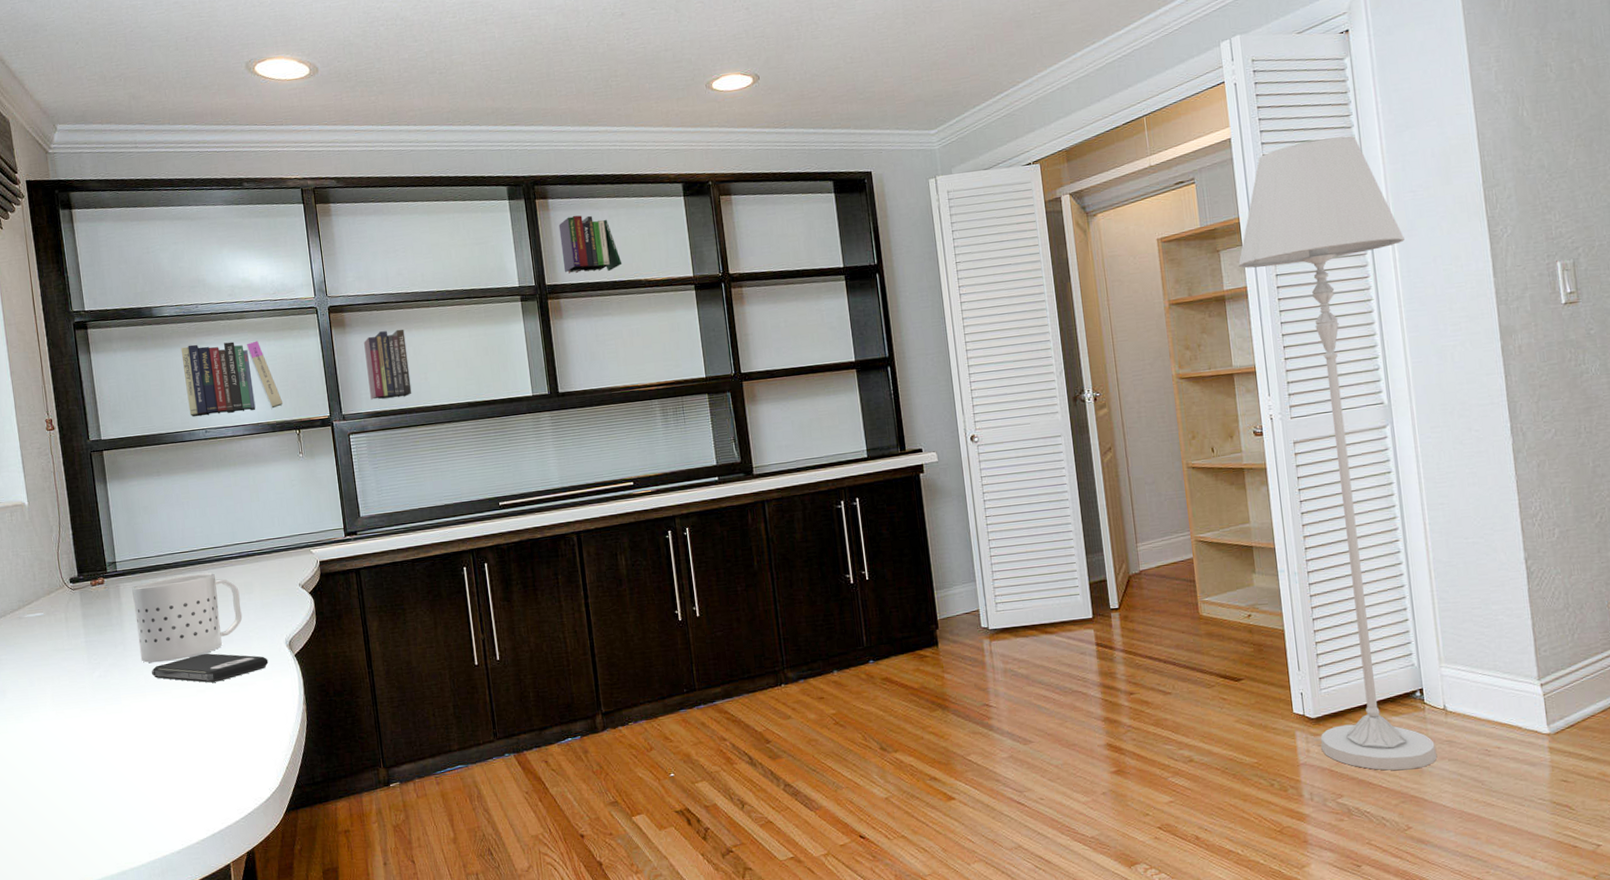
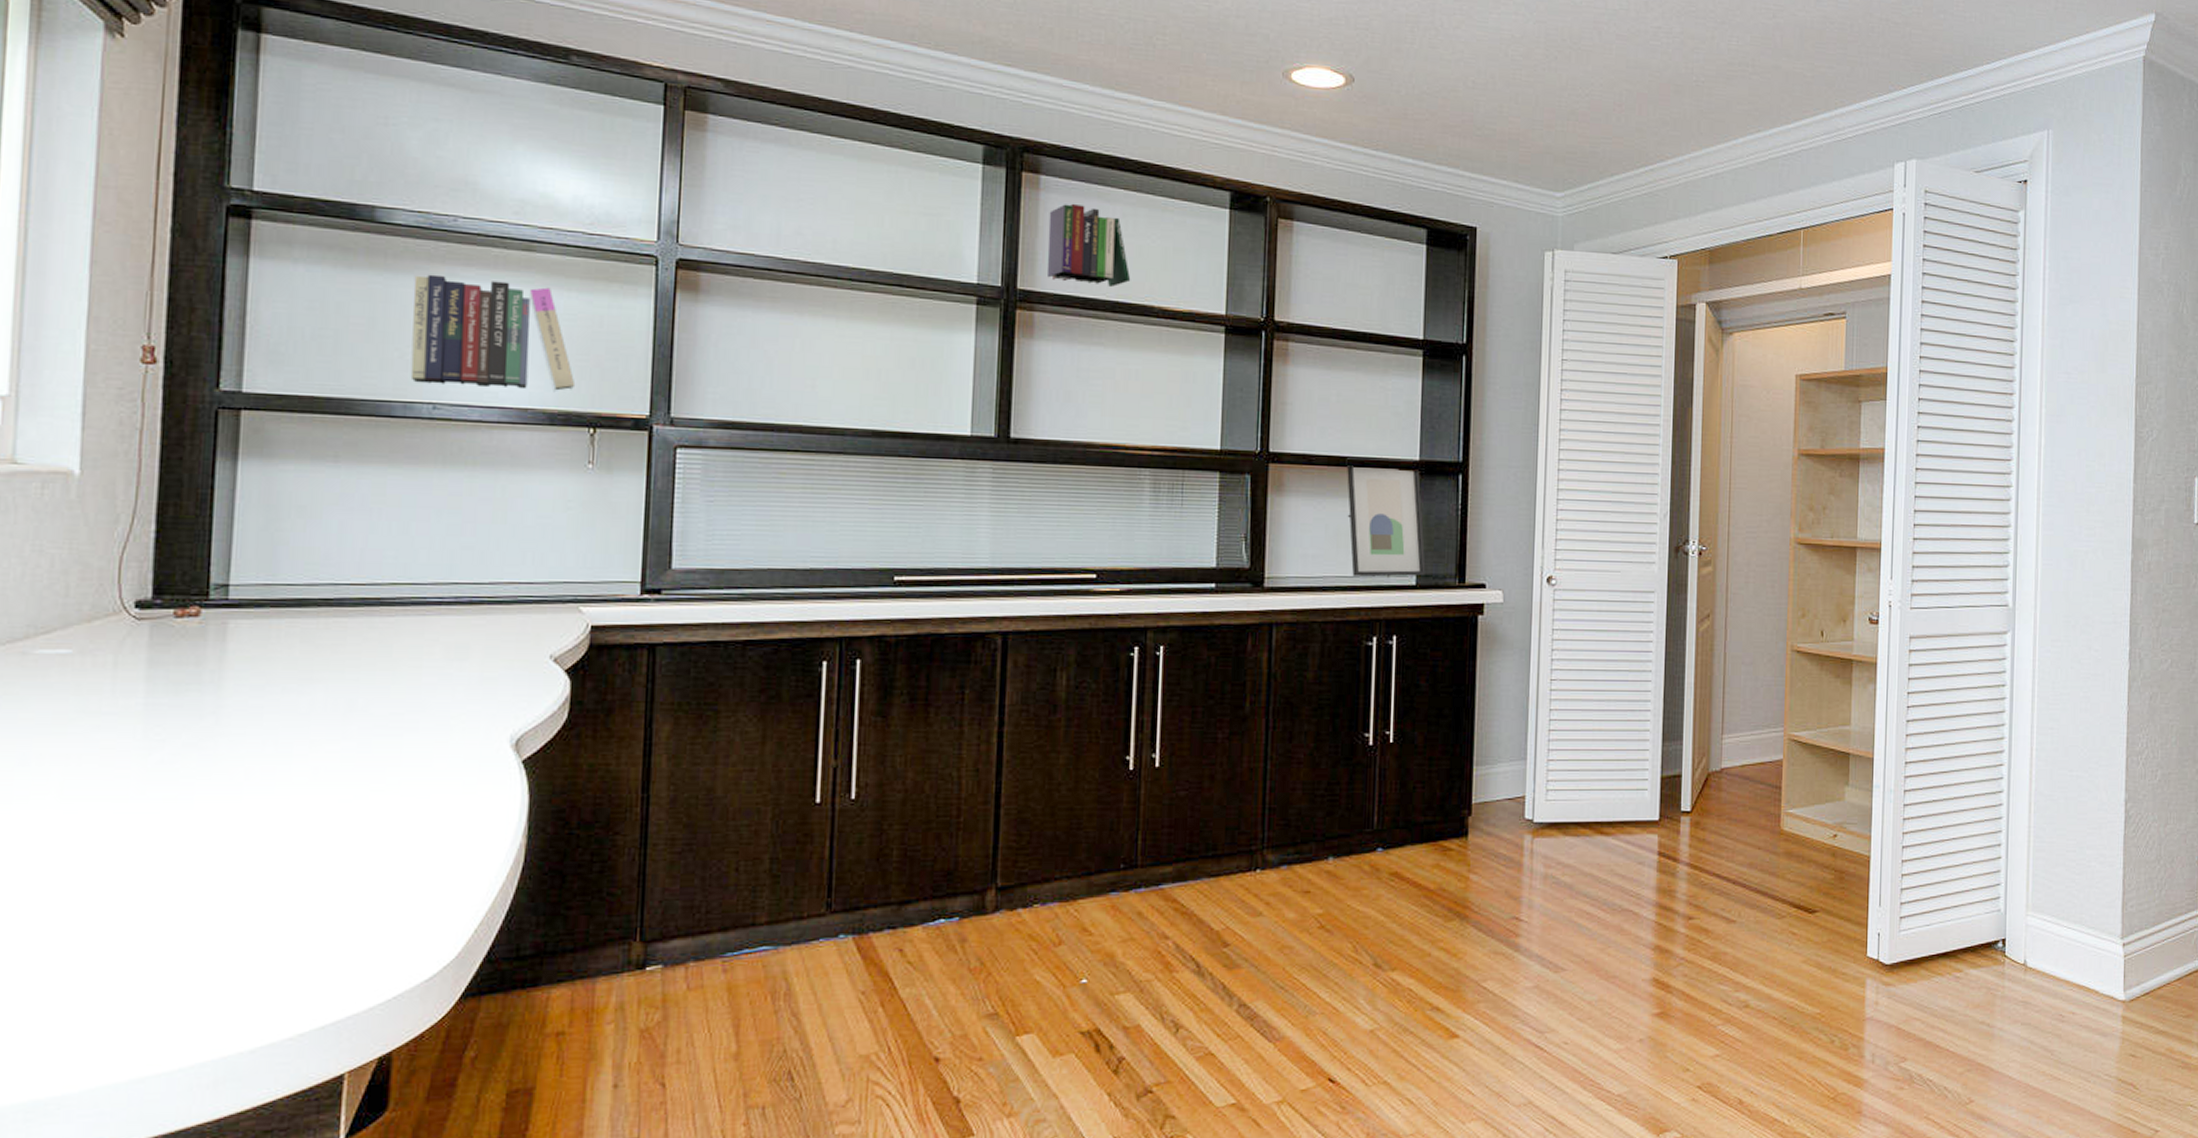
mug: present [132,573,243,663] -> none [244,620,445,750]
phone: present [151,653,269,683] -> none [258,743,475,790]
books: present [364,329,412,400] -> none [720,309,792,407]
picture frame: none [799,360,873,457] -> present [1346,456,1426,579]
floor lamp: present [1238,136,1438,771] -> none [1879,295,2053,1033]

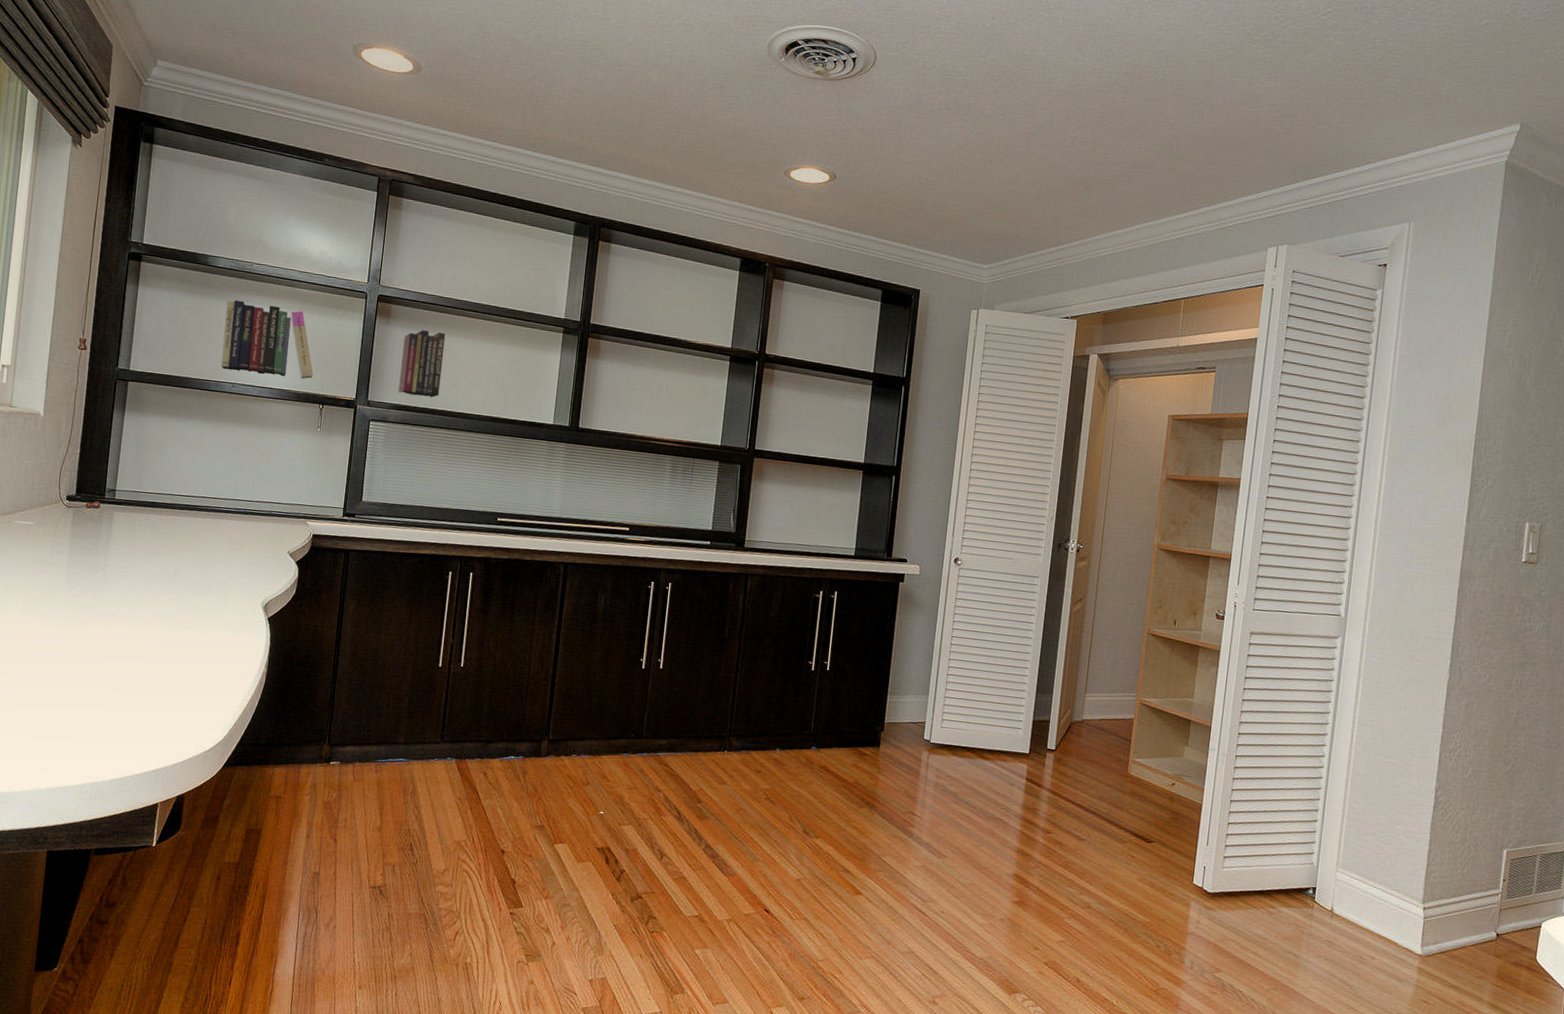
books: none [720,309,792,407] -> present [398,330,446,398]
books: present [1046,203,1131,288] -> none [610,264,667,325]
picture frame: present [1346,456,1426,579] -> none [807,456,864,550]

